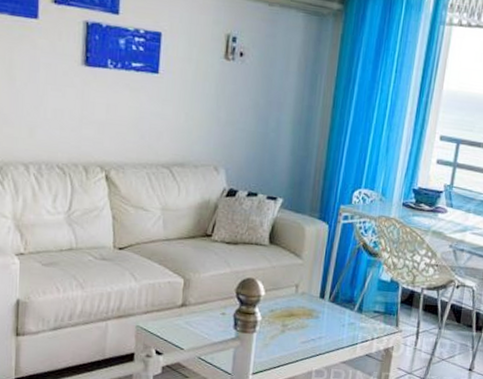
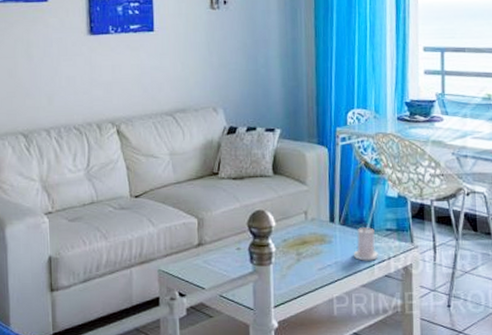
candle: none [338,307,364,340] -> present [353,227,379,261]

